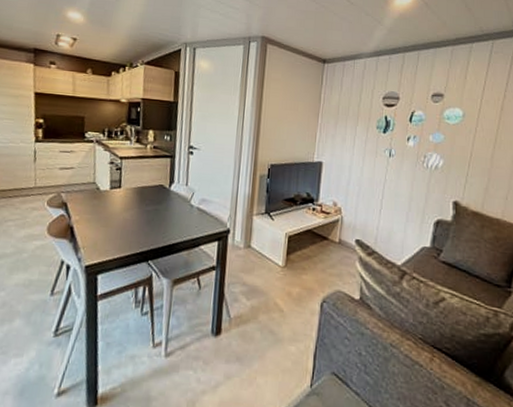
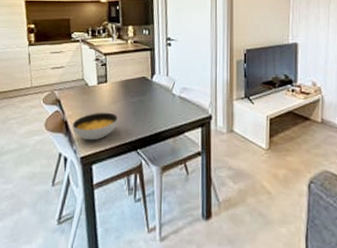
soup bowl: none [78,219,131,249] -> present [72,112,119,141]

